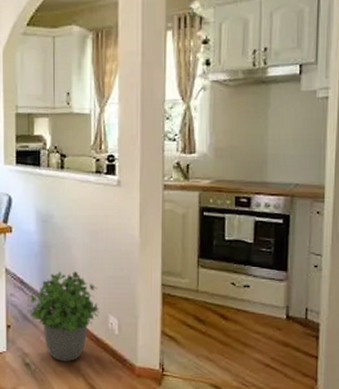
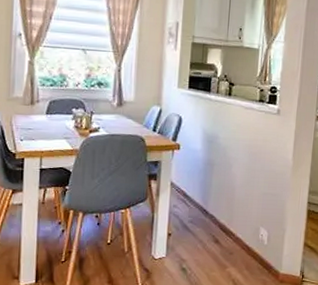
potted plant: present [30,271,100,361] -> none [190,187,253,268]

